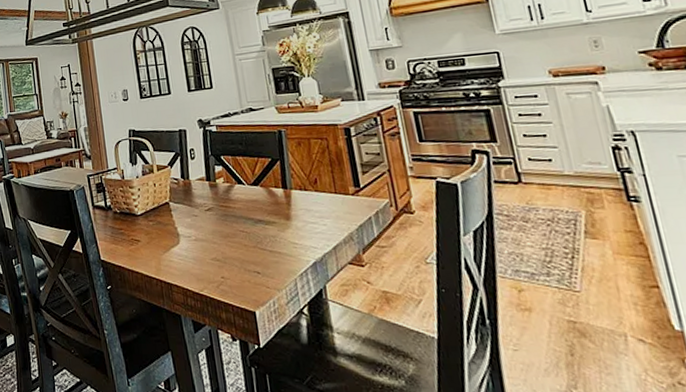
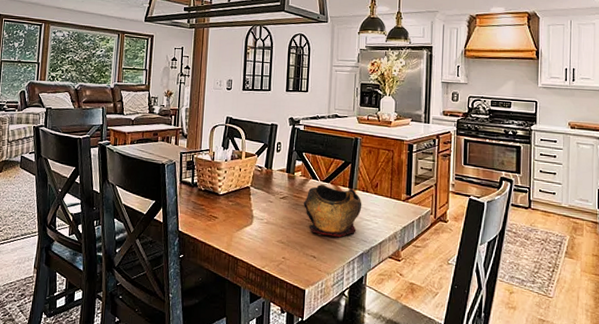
decorative bowl: none [232,188,304,247] -> present [303,184,362,238]

